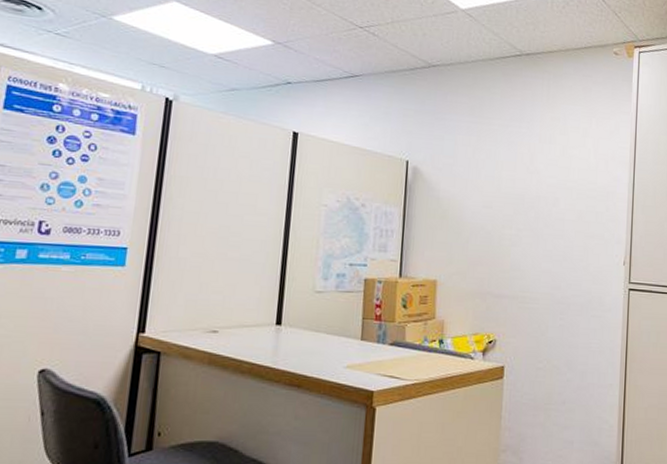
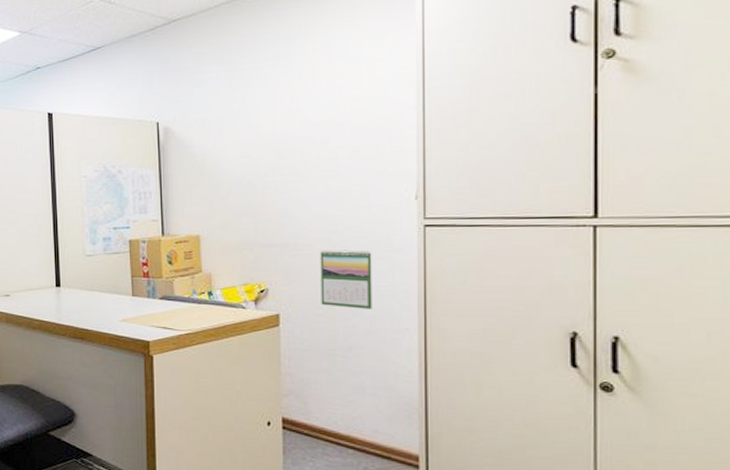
calendar: none [541,305,587,364] -> present [320,250,372,309]

